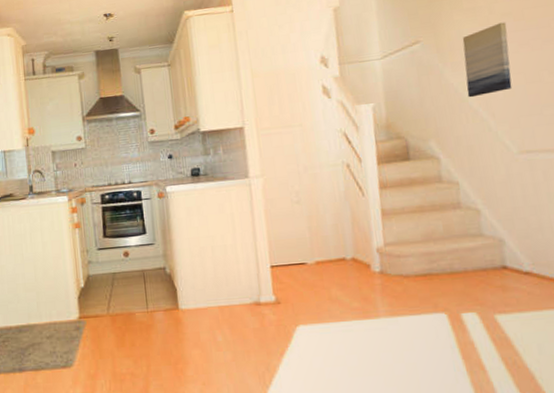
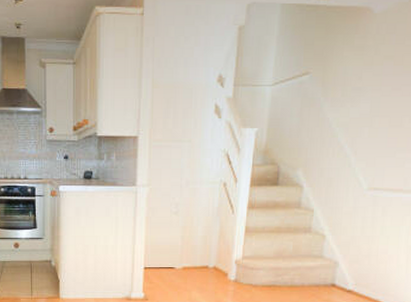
wall art: present [462,22,512,98] -> none [338,64,387,134]

